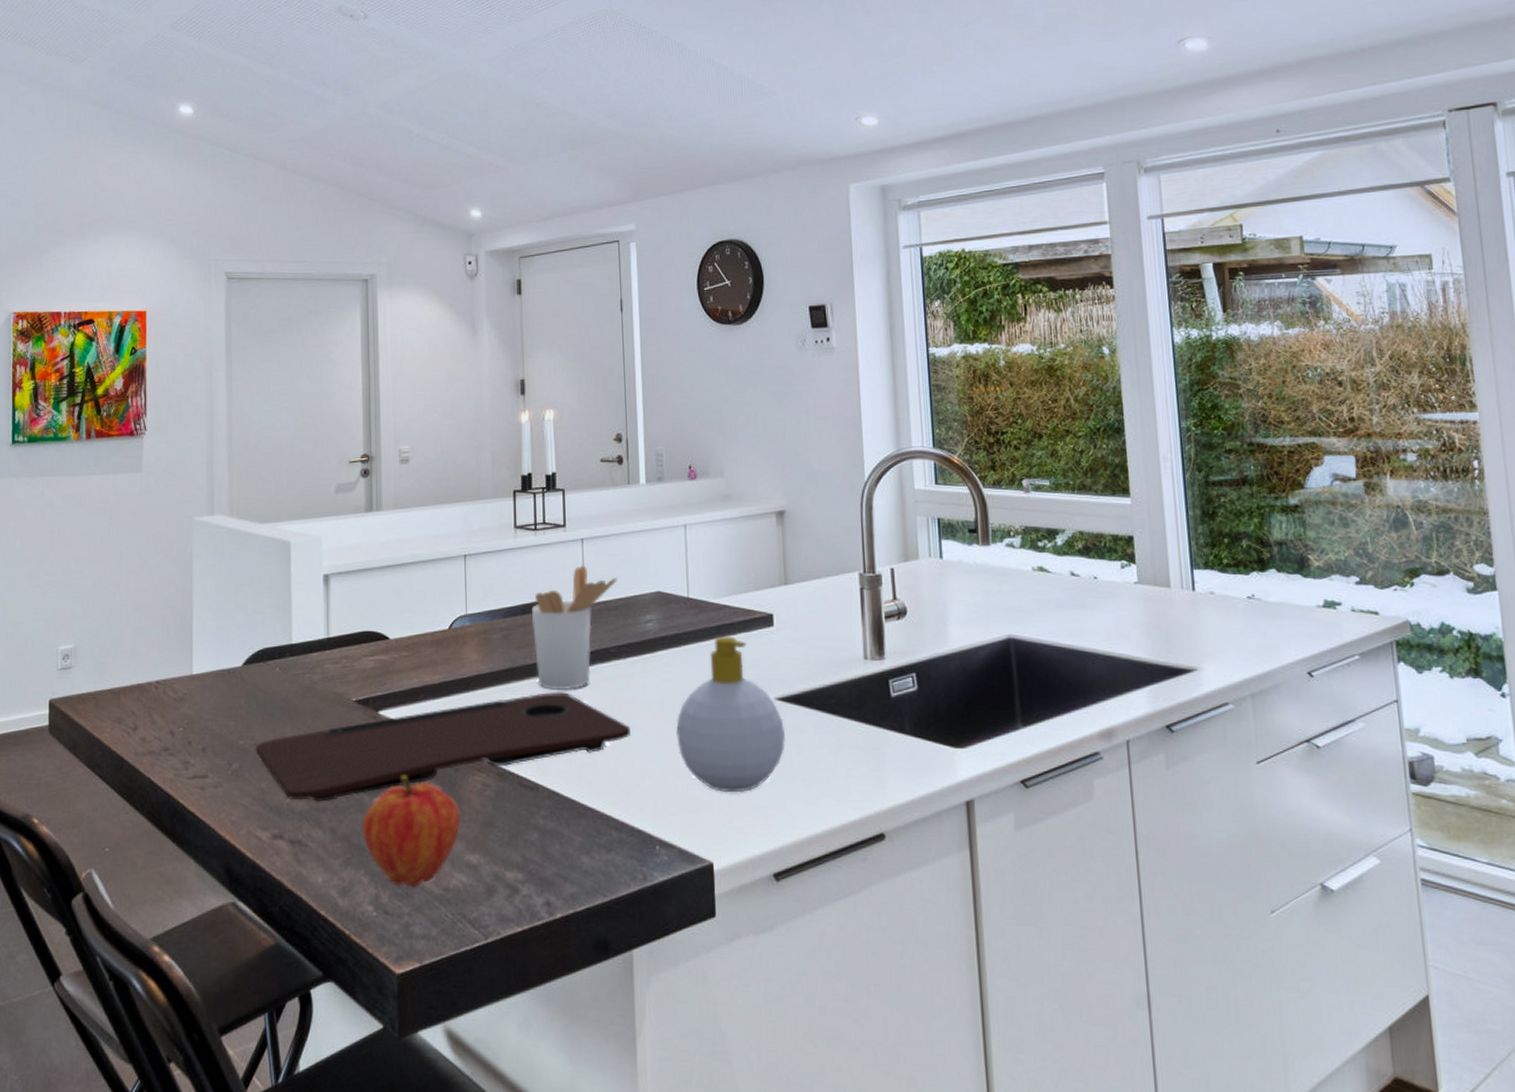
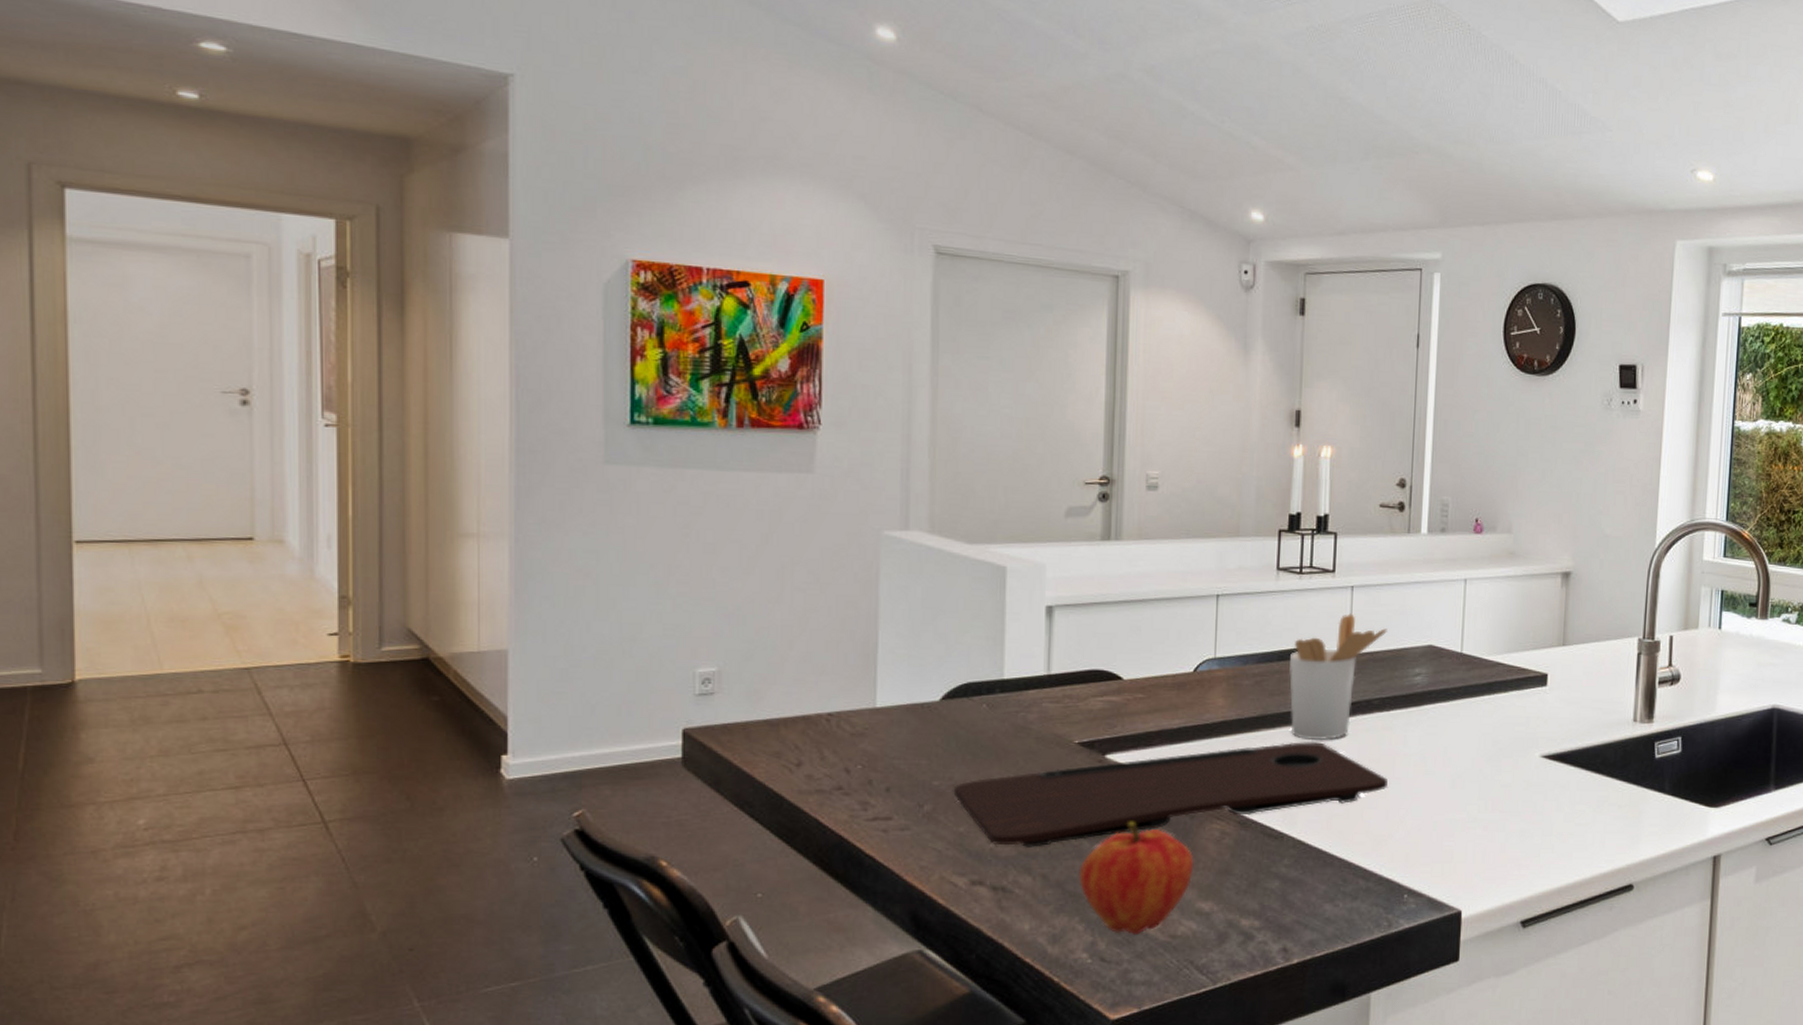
soap bottle: present [675,636,786,793] -> none [1435,693,1548,845]

